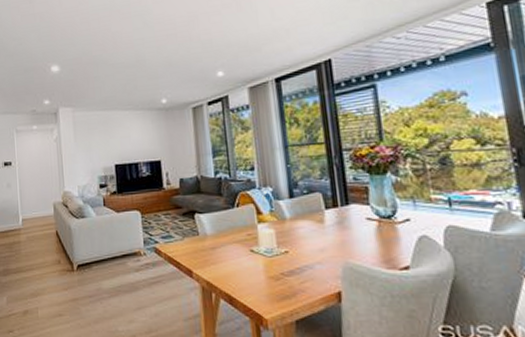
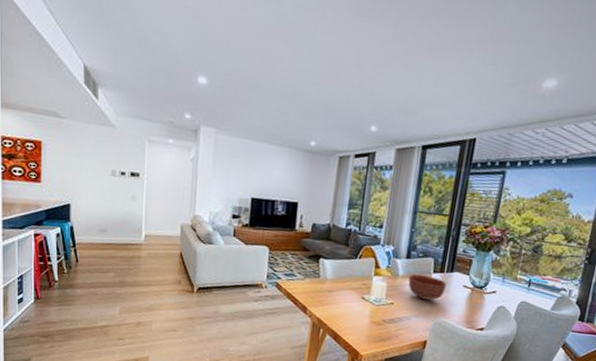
bowl: none [297,213,346,242] -> present [408,274,447,300]

